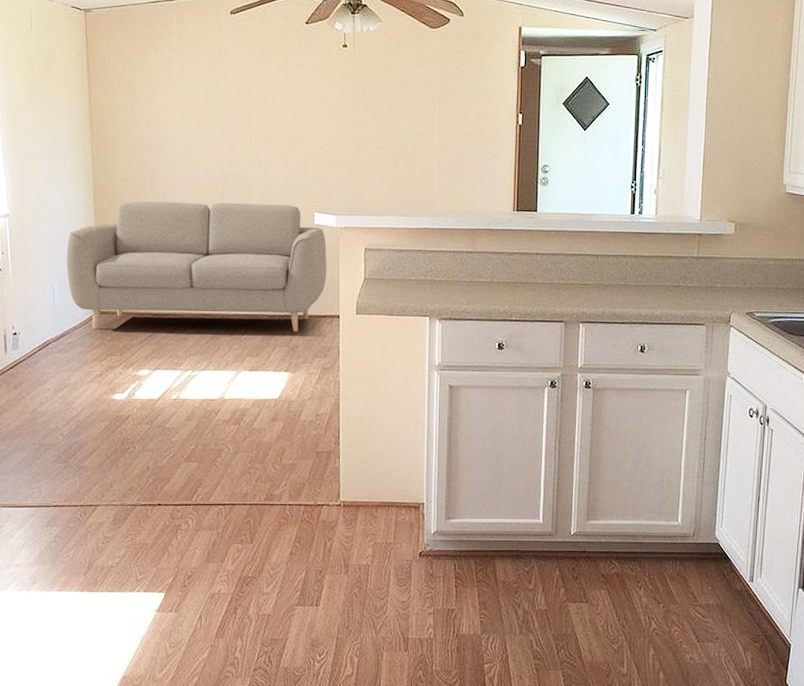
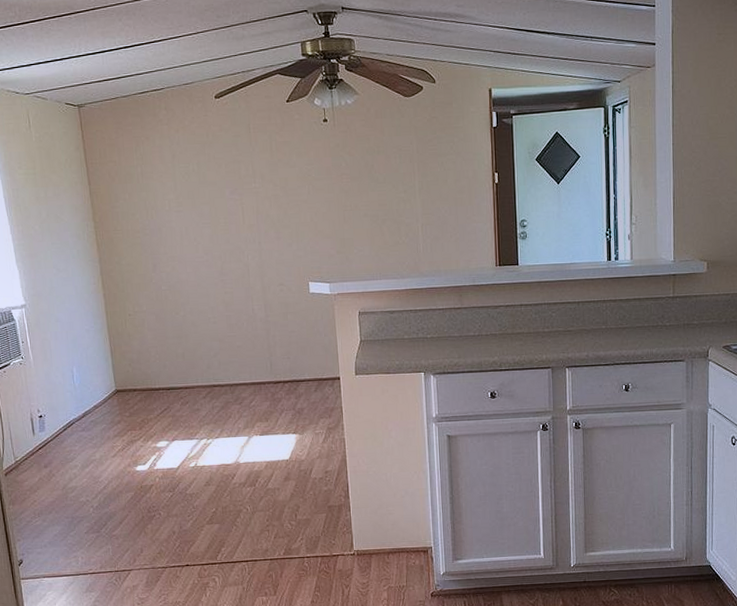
sofa: present [66,201,327,332] -> none [81,276,325,407]

